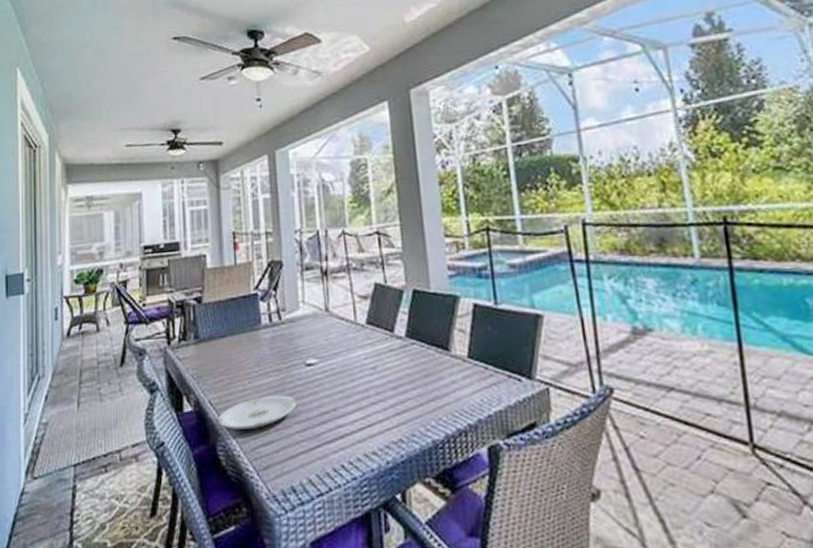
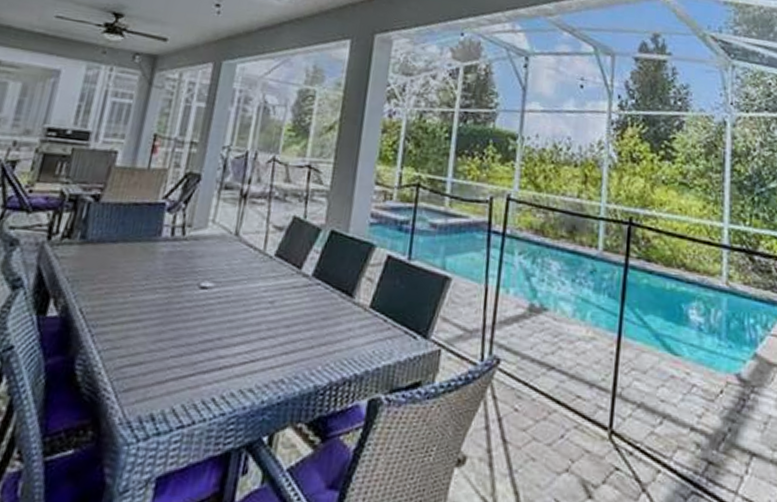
plate: present [217,395,298,430] -> none [83,312,181,347]

